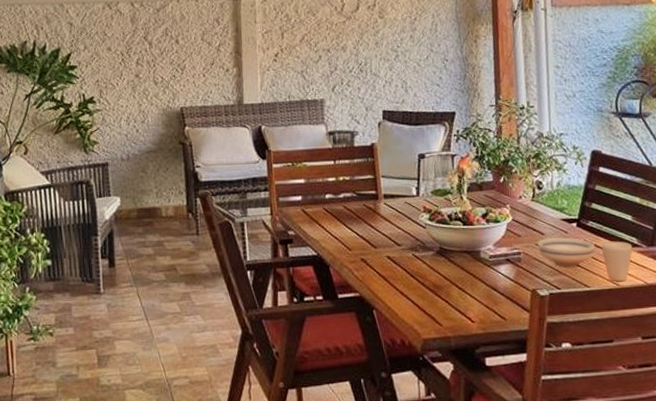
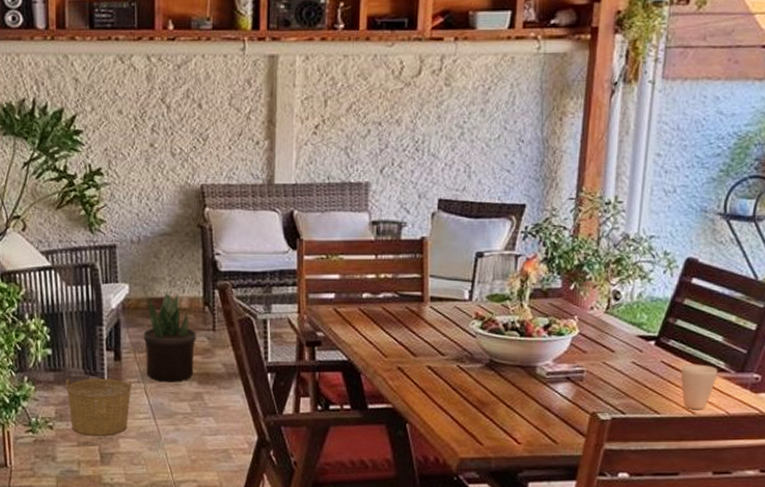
basket: none [64,284,125,341] -> present [66,379,132,437]
planter: none [134,202,183,285] -> present [143,292,197,382]
bowl: present [538,237,596,267] -> none [605,355,674,390]

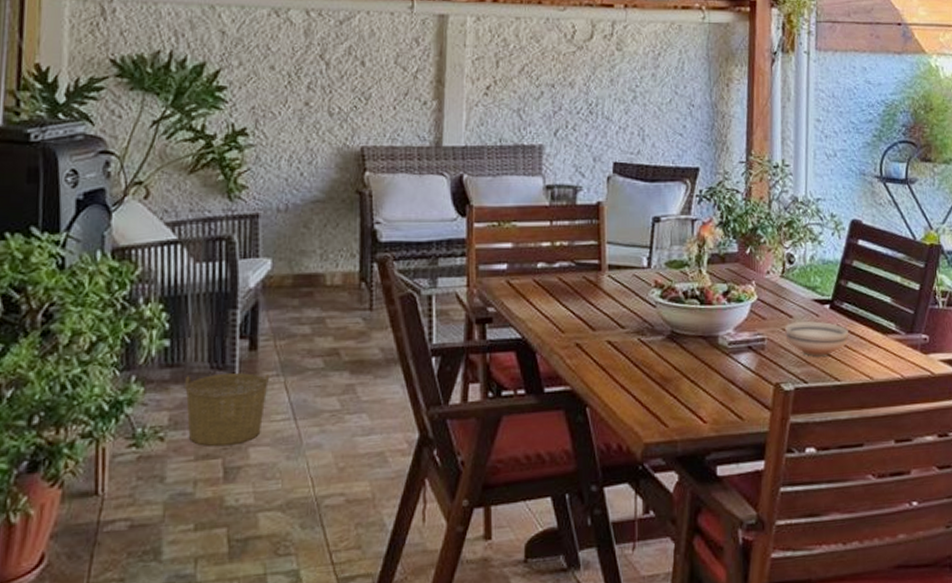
planter: present [143,292,197,382] -> none [286,266,351,374]
bowl: none [605,355,674,390] -> present [785,320,849,357]
cup: present [680,364,718,409] -> none [855,326,890,374]

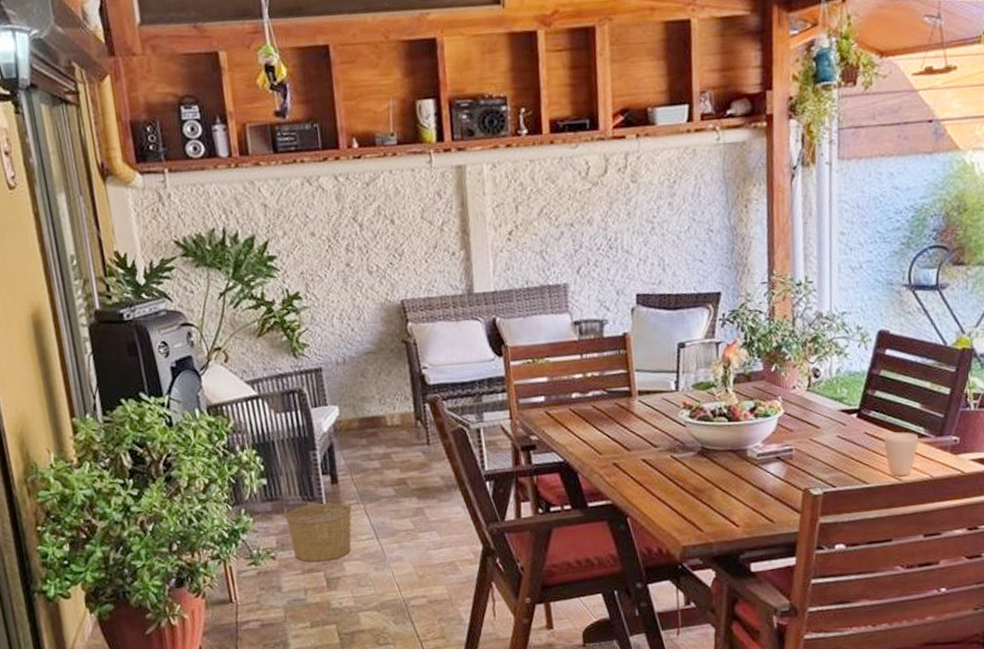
bowl: present [785,320,849,357] -> none [812,430,877,463]
cup: none [855,326,890,374] -> present [883,431,919,476]

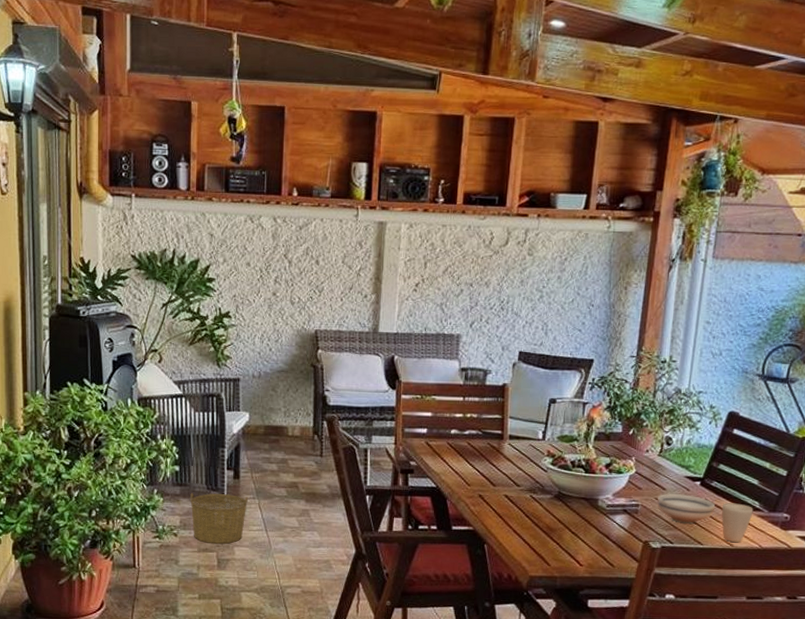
bowl: none [812,430,877,463] -> present [657,493,716,524]

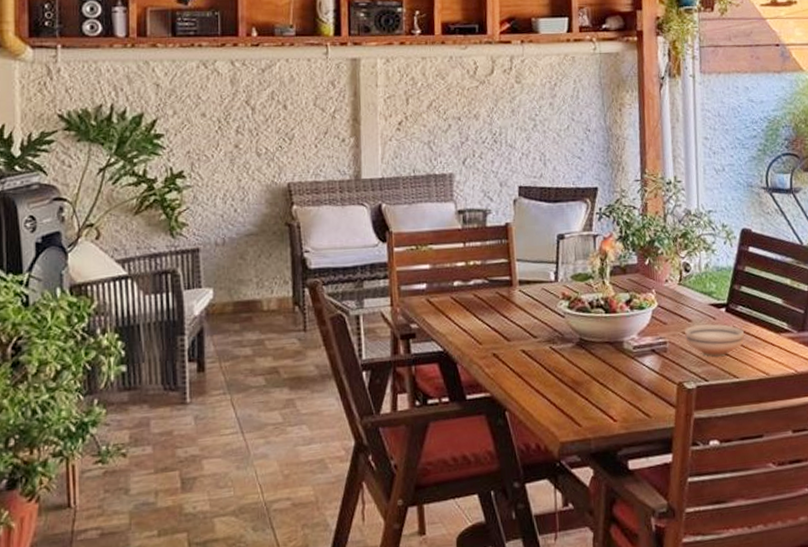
basket: present [190,493,248,545] -> none [142,392,217,461]
cup: present [721,503,754,542] -> none [750,326,783,371]

